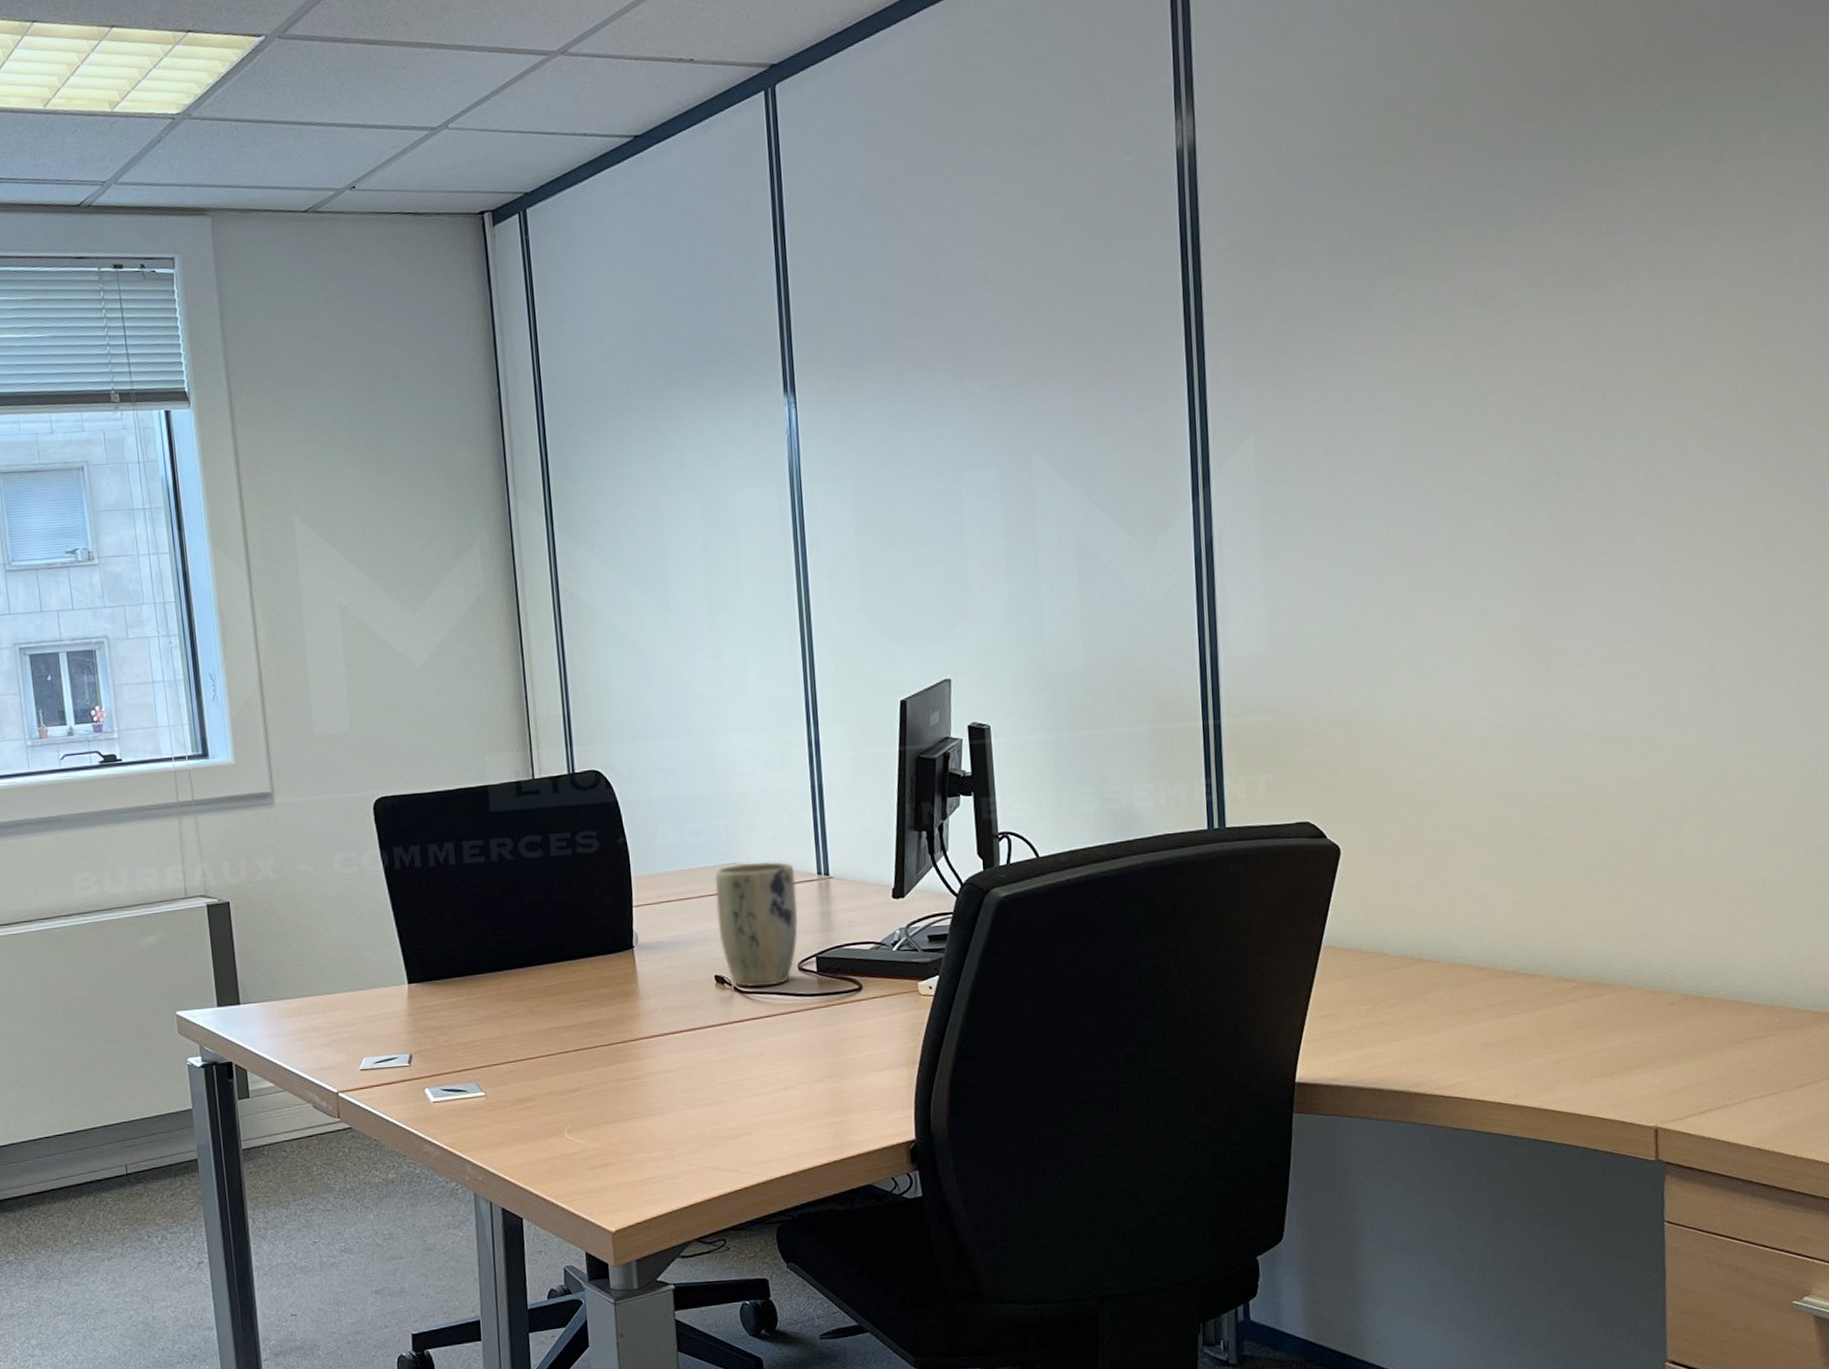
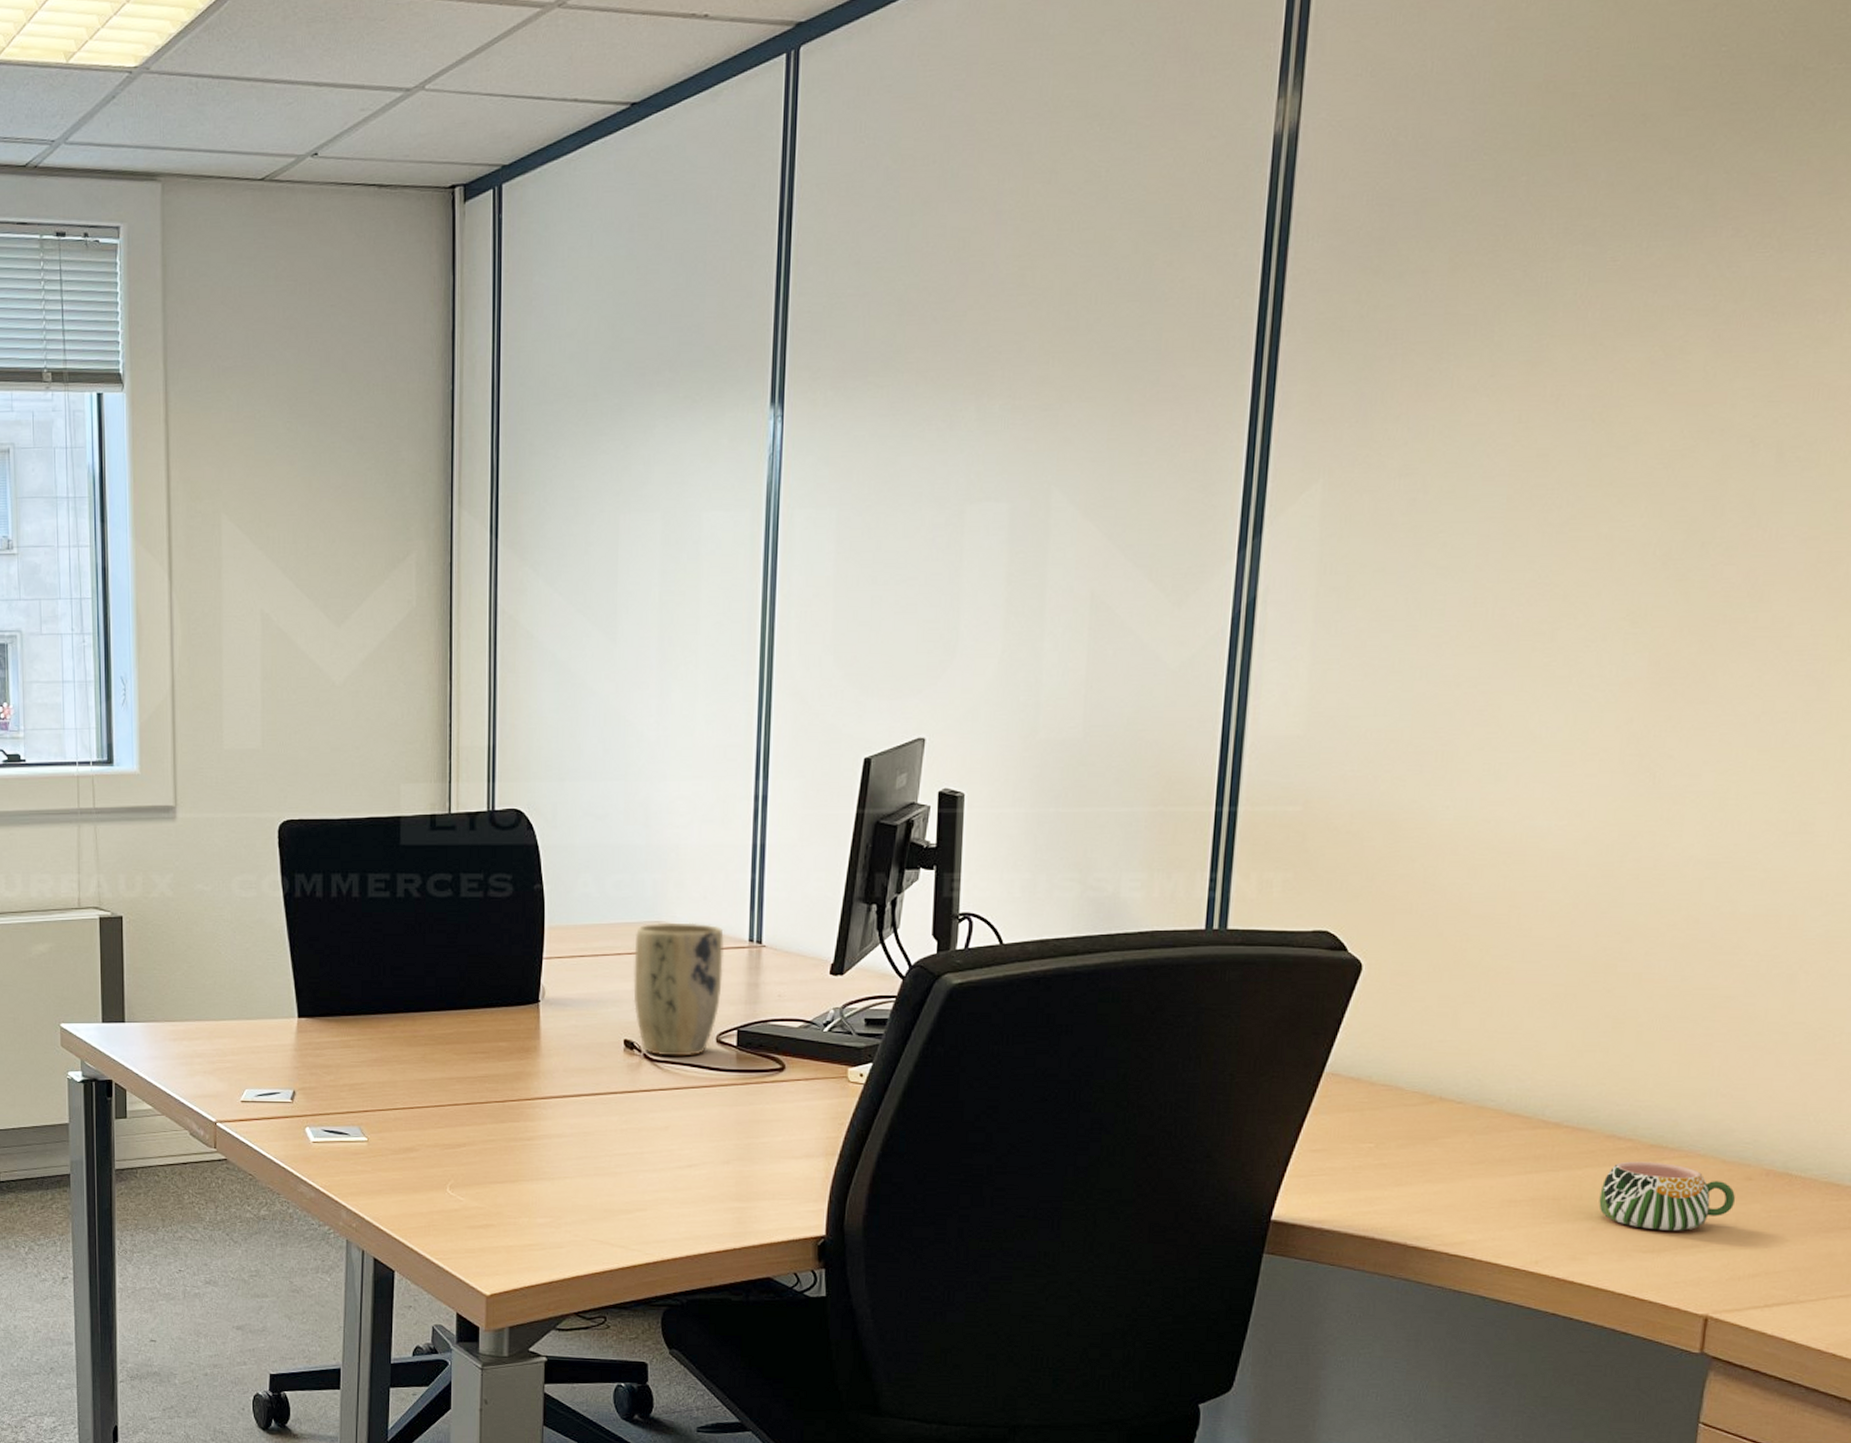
mug: none [1557,997,1664,1057] -> present [1599,1161,1736,1231]

